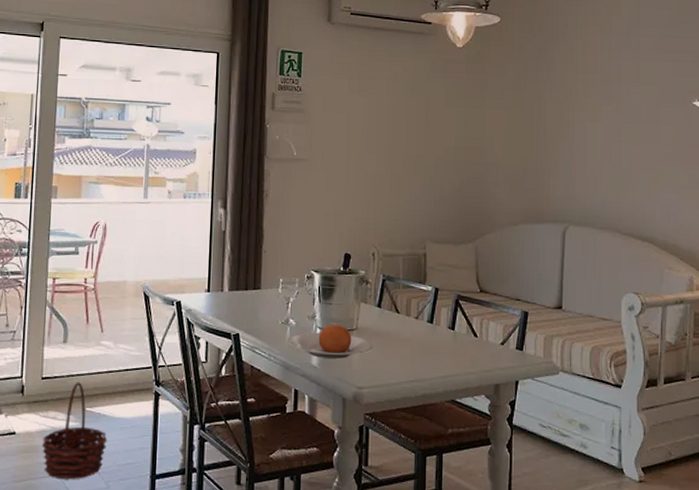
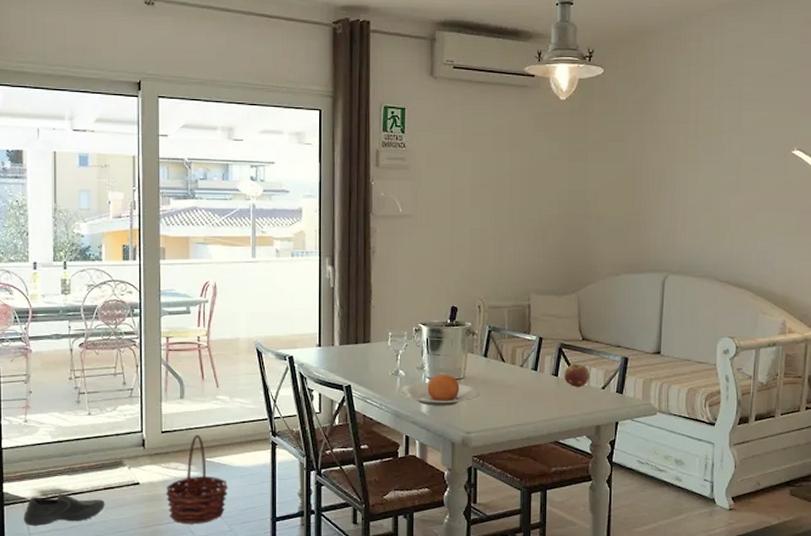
fruit: none [461,317,488,342] -> present [564,364,589,386]

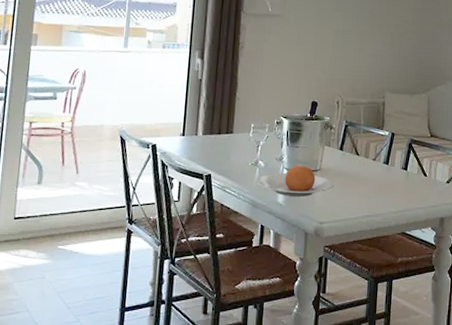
basket: present [165,435,229,525] -> none [11,221,79,315]
fruit: present [564,364,589,386] -> none [413,159,436,180]

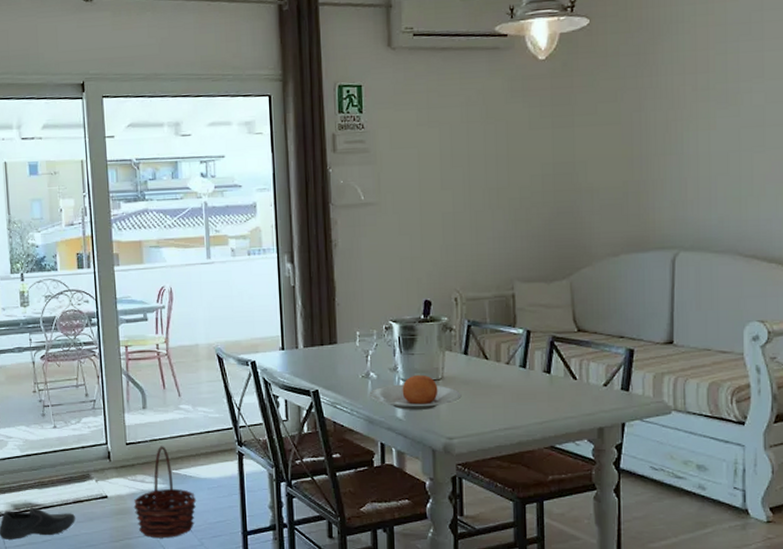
basket: none [11,221,79,315] -> present [133,446,197,539]

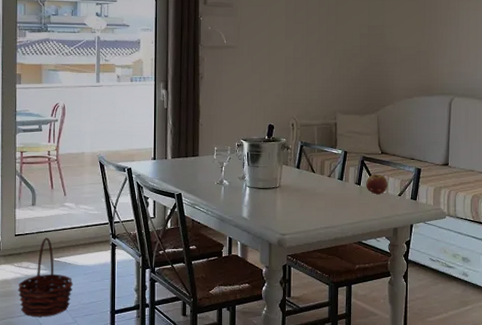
plate: present [369,374,462,410] -> none [222,183,294,211]
fruit: none [558,358,588,384] -> present [366,174,388,194]

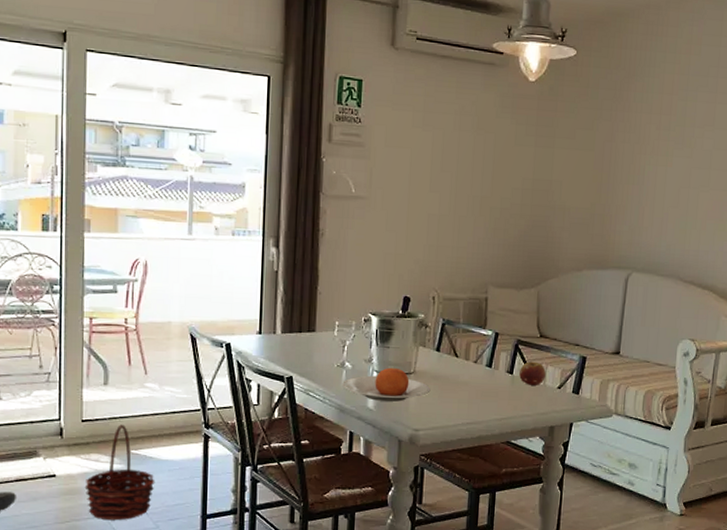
plate: none [222,183,294,211] -> present [342,367,431,402]

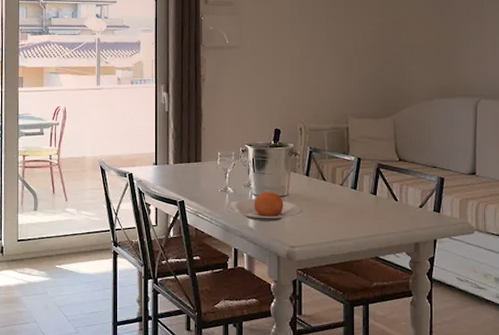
basket: present [84,424,155,521] -> none [20,243,75,326]
fruit: present [519,361,546,385] -> none [383,183,407,205]

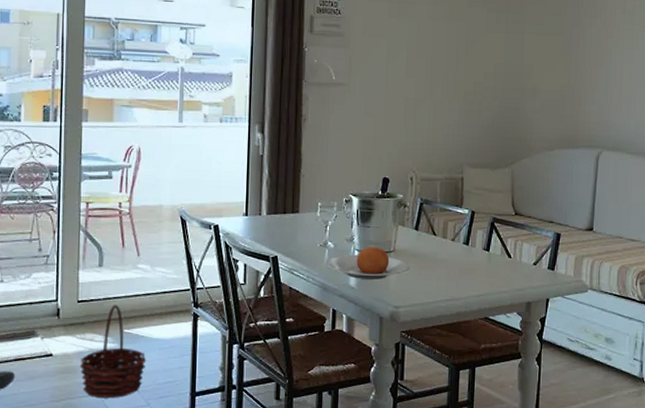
basket: none [20,243,75,326] -> present [79,305,147,399]

